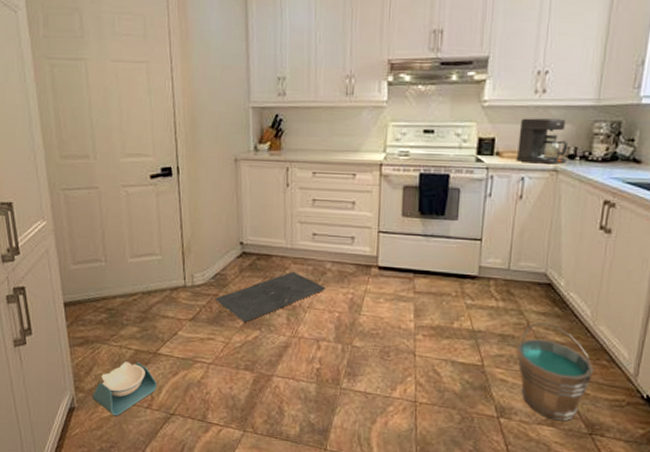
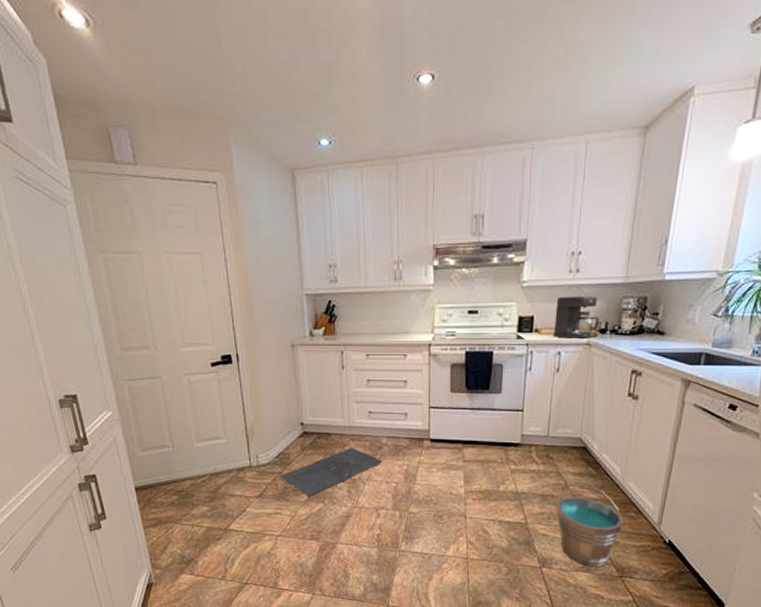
pet bowl: present [92,361,157,417] -> none [169,538,230,589]

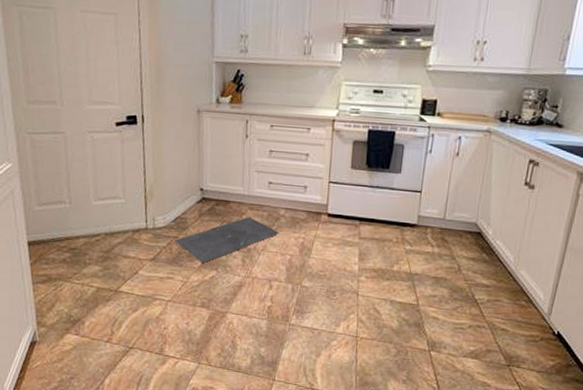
coffee maker: present [553,296,600,339] -> none [454,83,501,126]
bucket: present [556,482,624,567] -> none [448,266,514,355]

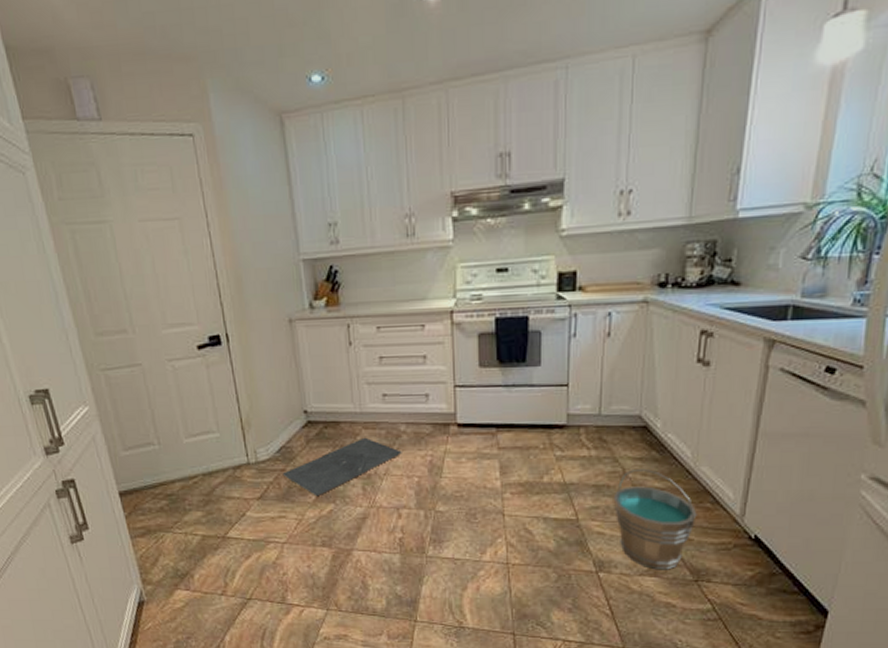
bucket: none [448,266,514,355] -> present [613,468,697,570]

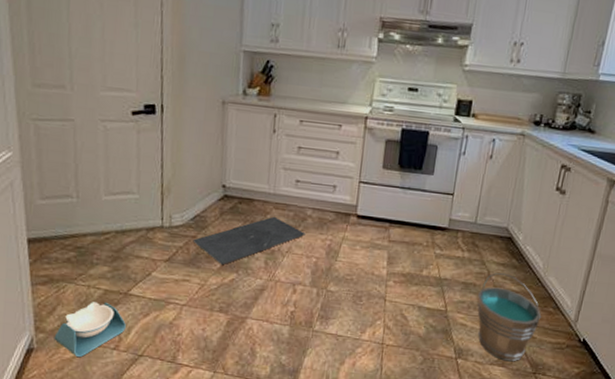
pet bowl: none [161,547,230,606] -> present [54,302,126,358]

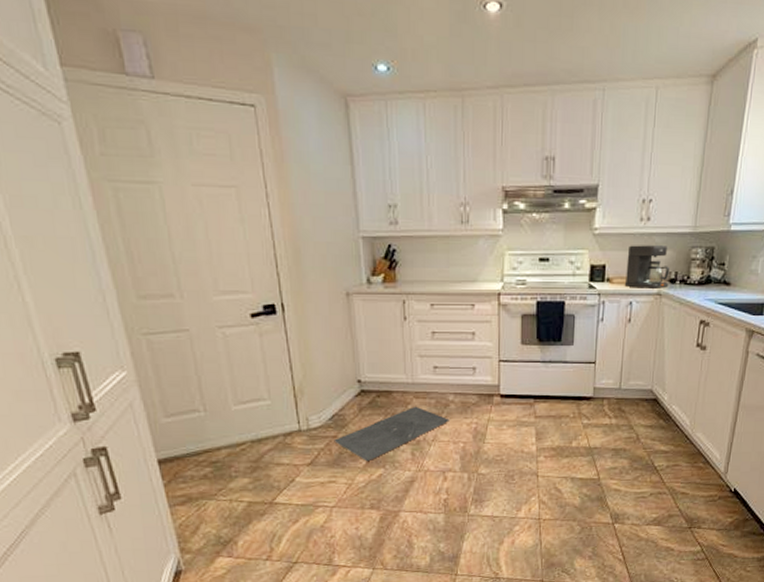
pet bowl: present [54,302,126,358] -> none [201,514,276,573]
bucket: present [477,272,542,362] -> none [628,434,693,520]
coffee maker: none [489,84,536,129] -> present [624,245,670,288]

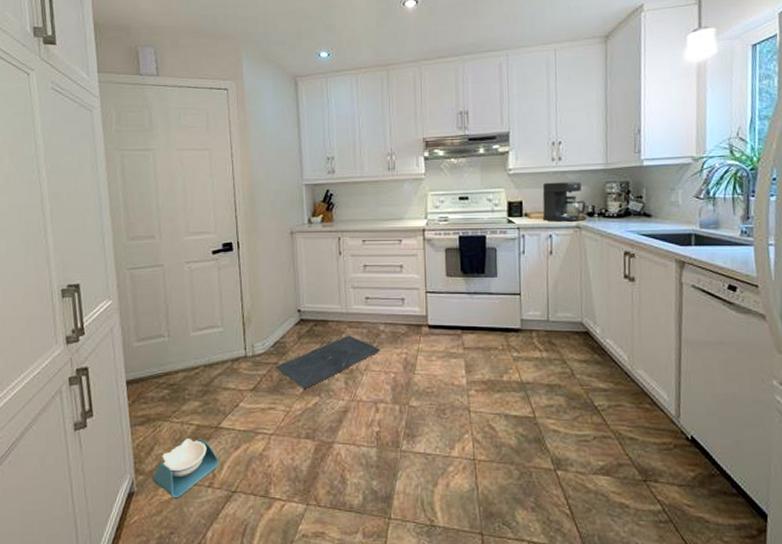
pet bowl: none [201,514,276,573] -> present [152,437,218,499]

